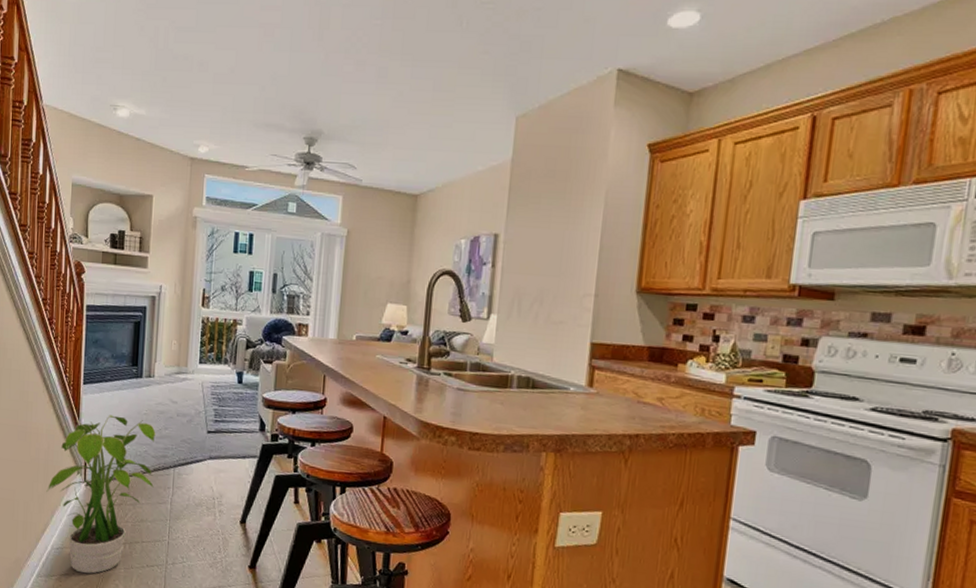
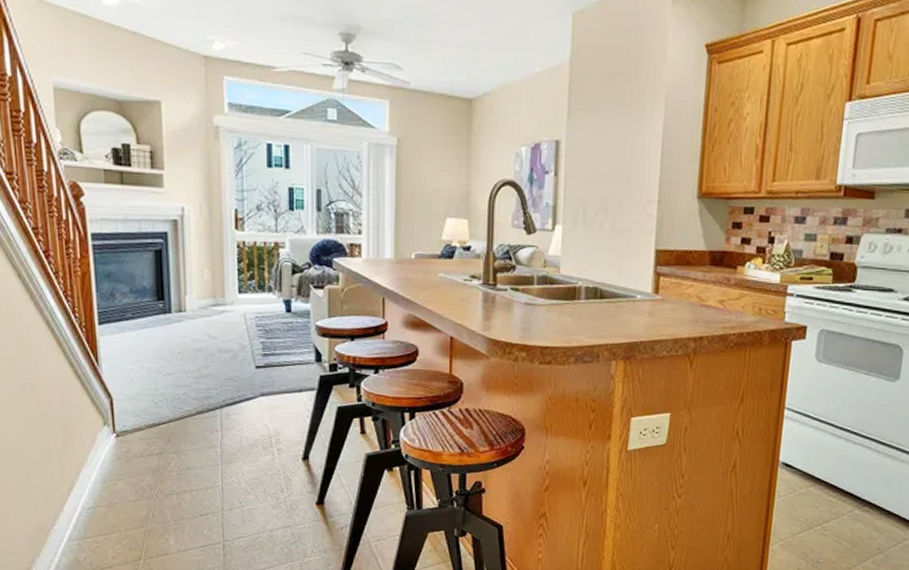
potted plant: present [46,415,156,574] -> none [67,357,199,532]

